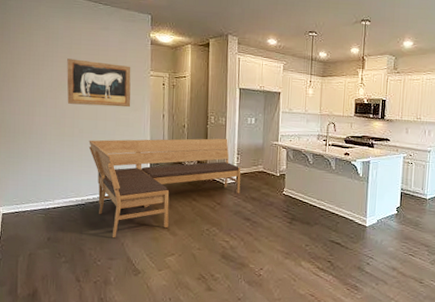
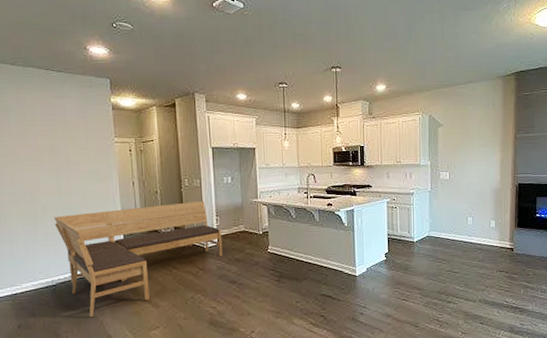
wall art: present [67,58,131,108] -> none [21,132,97,180]

